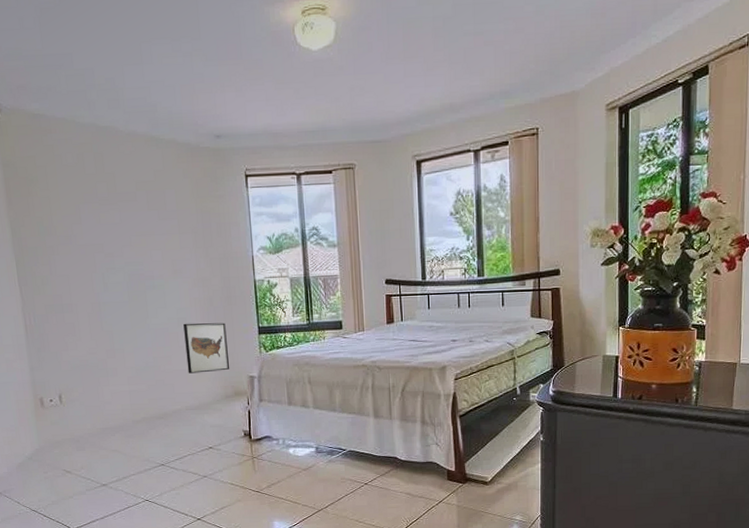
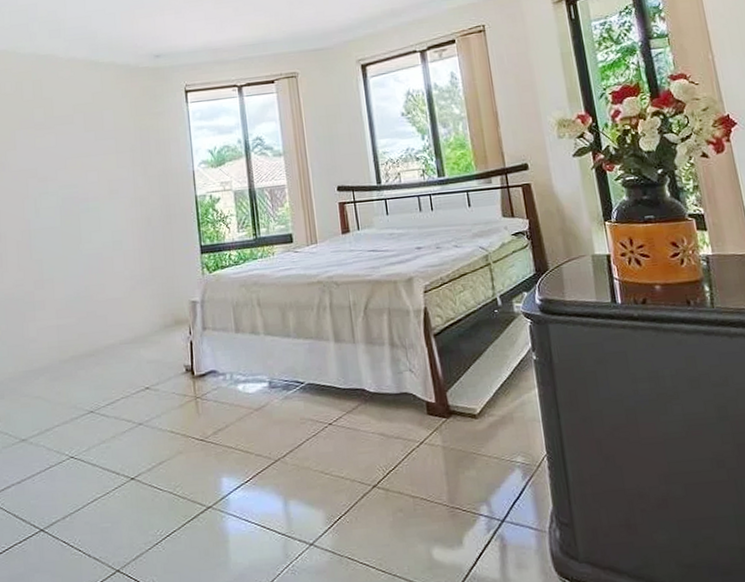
wall art: present [183,322,230,374] -> none [119,243,170,302]

